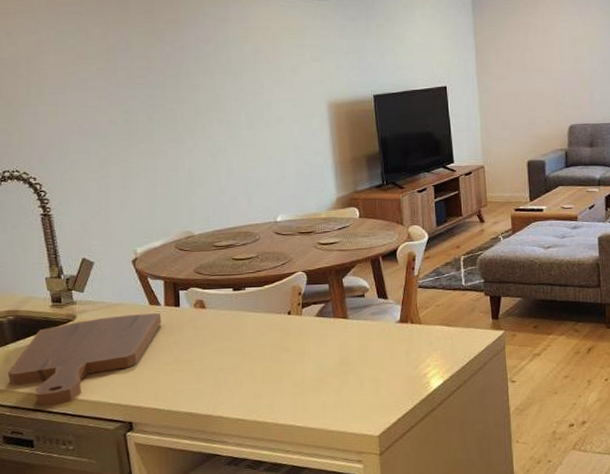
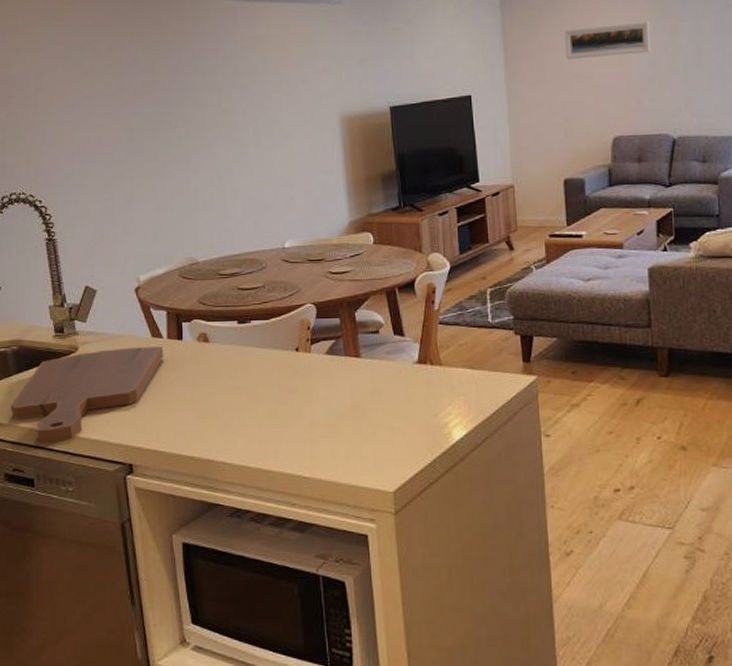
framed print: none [528,26,601,57] -> present [565,21,650,60]

